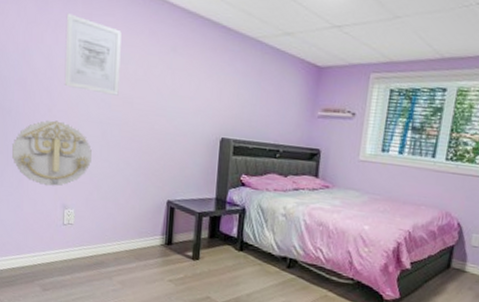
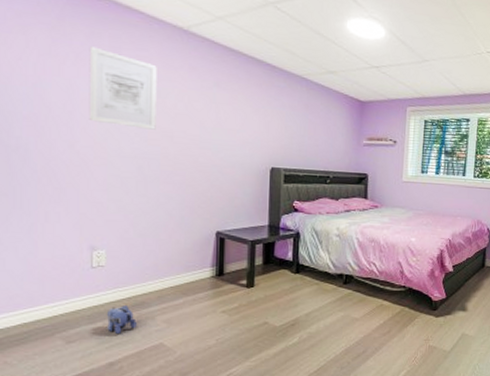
wall decoration: present [12,120,92,187] -> none [21,157,125,228]
plush toy: none [73,262,97,289] -> present [106,304,137,335]

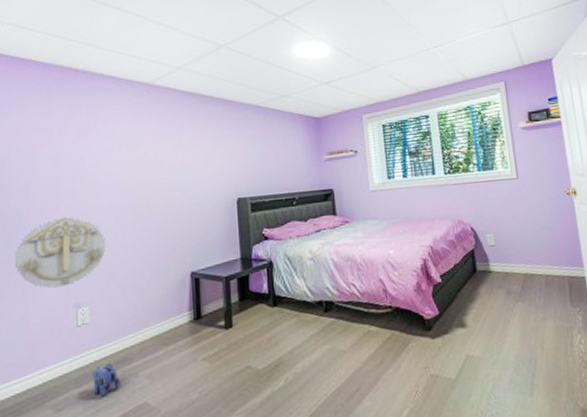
wall decoration: none [21,157,125,228] -> present [16,217,105,289]
wall art: present [89,46,157,130] -> none [71,114,130,182]

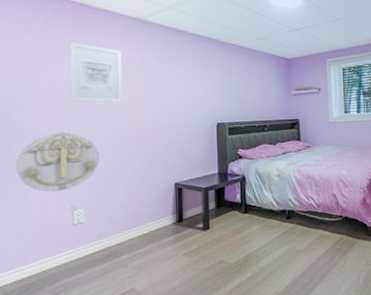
wall art: none [71,114,130,182] -> present [69,42,122,103]
plush toy: present [91,362,121,397] -> none [85,255,111,284]

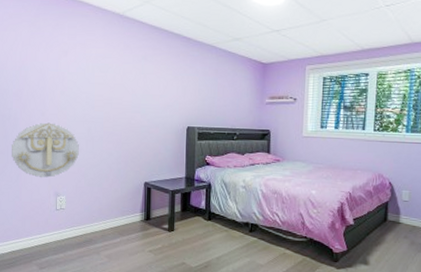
wall art: present [69,42,122,103] -> none [54,35,101,98]

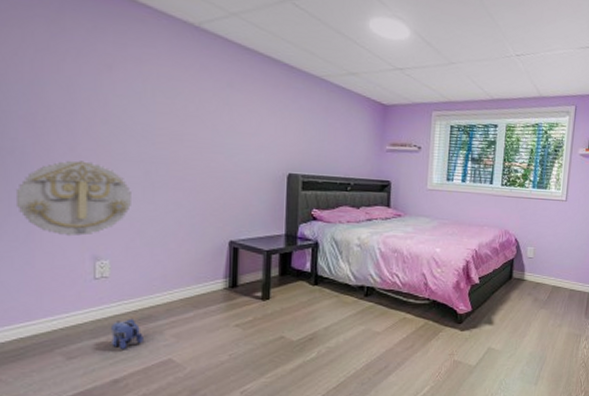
plush toy: none [66,240,87,265] -> present [110,318,143,350]

